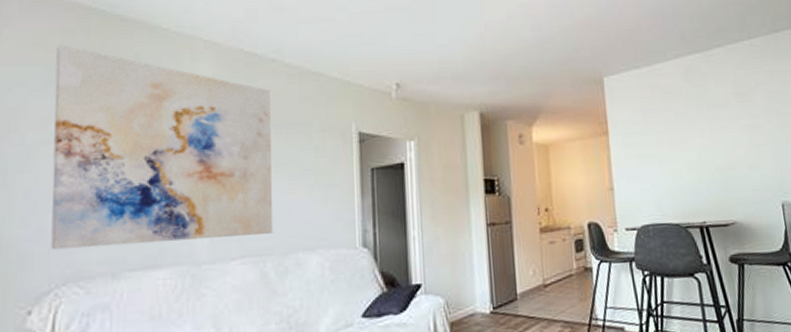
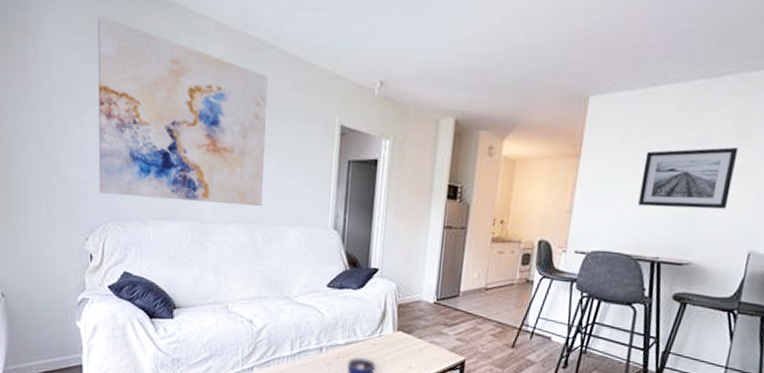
wall art: none [667,108,751,173] -> present [638,147,739,209]

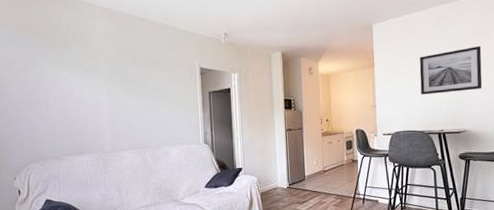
wall art: present [97,16,268,206] -> none [12,13,149,143]

